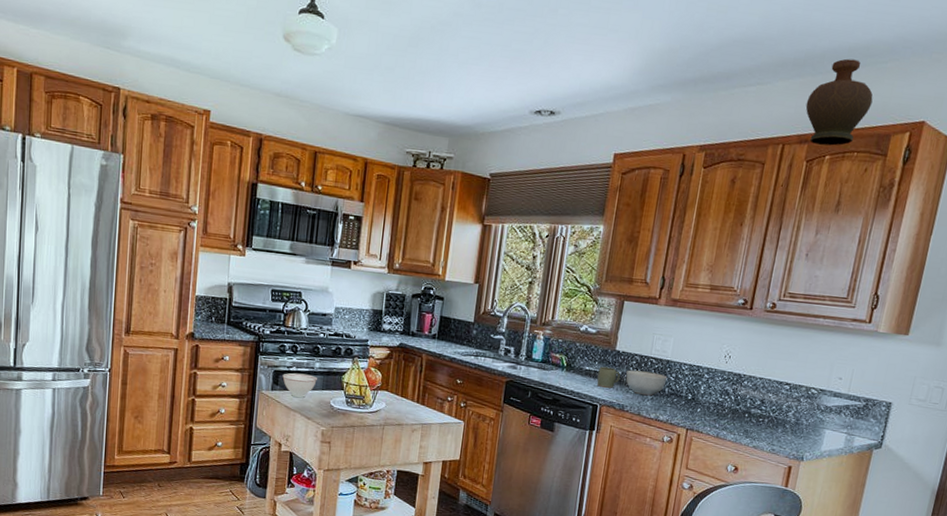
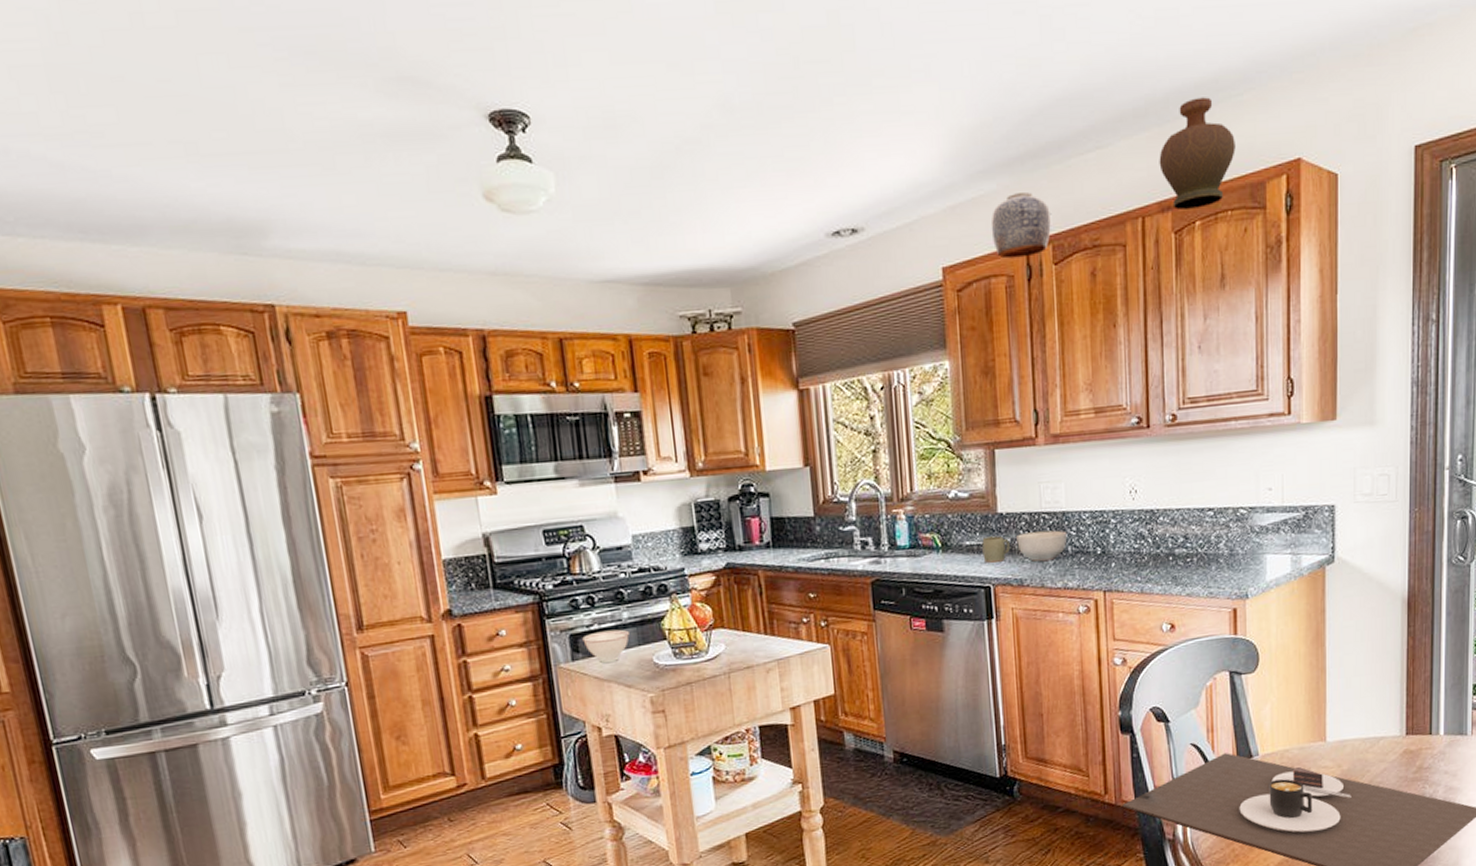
decorative jar: none [658,107,710,158] -> present [990,192,1051,259]

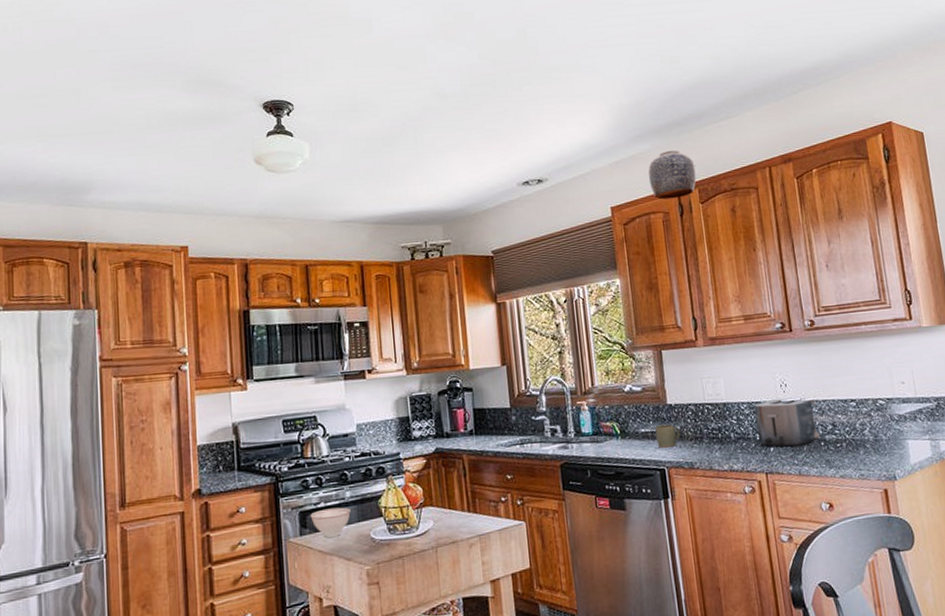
bowl: present [1016,530,1068,562] -> none [685,419,730,447]
toaster: none [1098,506,1169,563] -> present [754,397,820,447]
decorative vase: present [1159,97,1236,210] -> none [778,80,839,161]

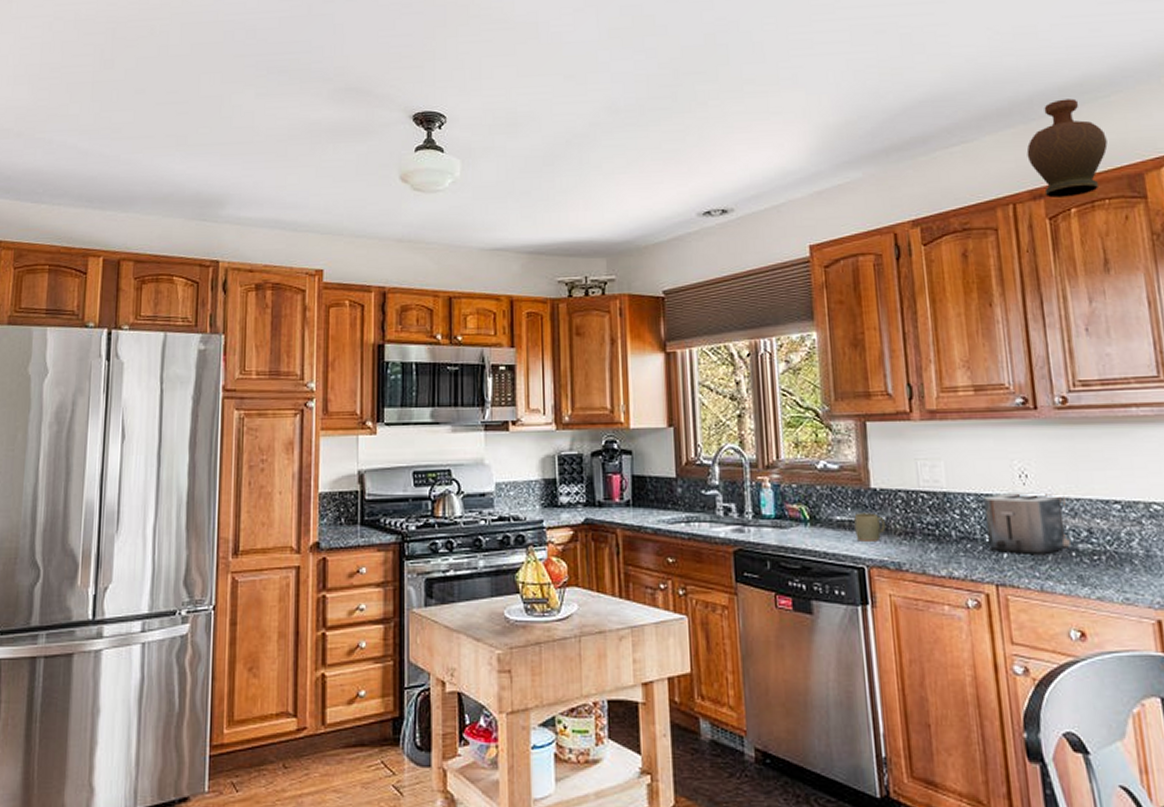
bowl: present [310,507,351,539] -> none [437,578,483,613]
decorative jar: present [647,150,697,200] -> none [857,180,919,239]
decorative vase: none [778,80,839,161] -> present [1026,98,1108,198]

